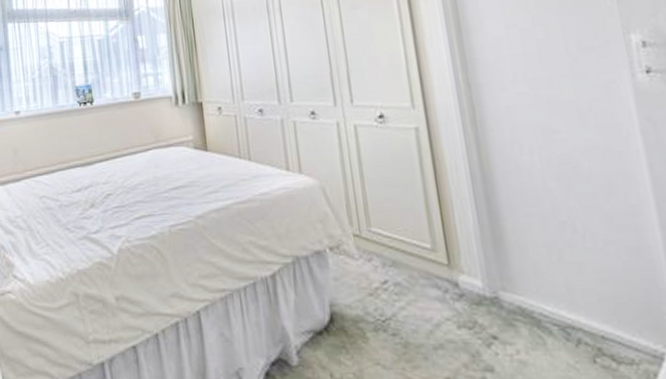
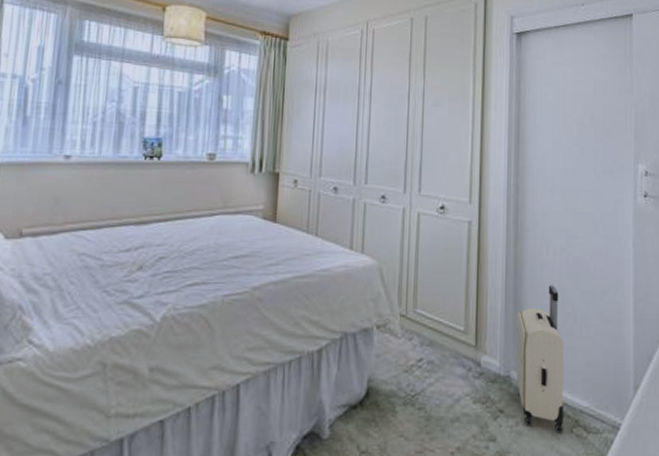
suitcase: none [494,190,584,364] -> present [515,285,564,434]

